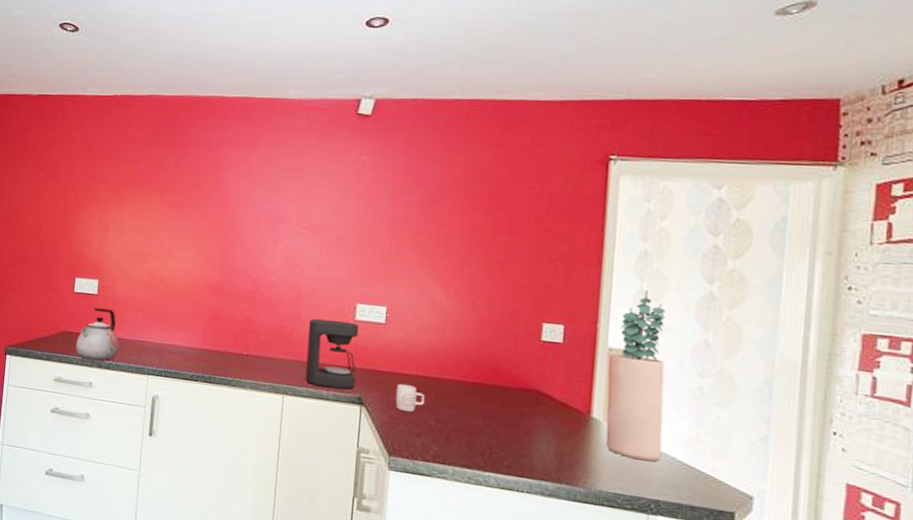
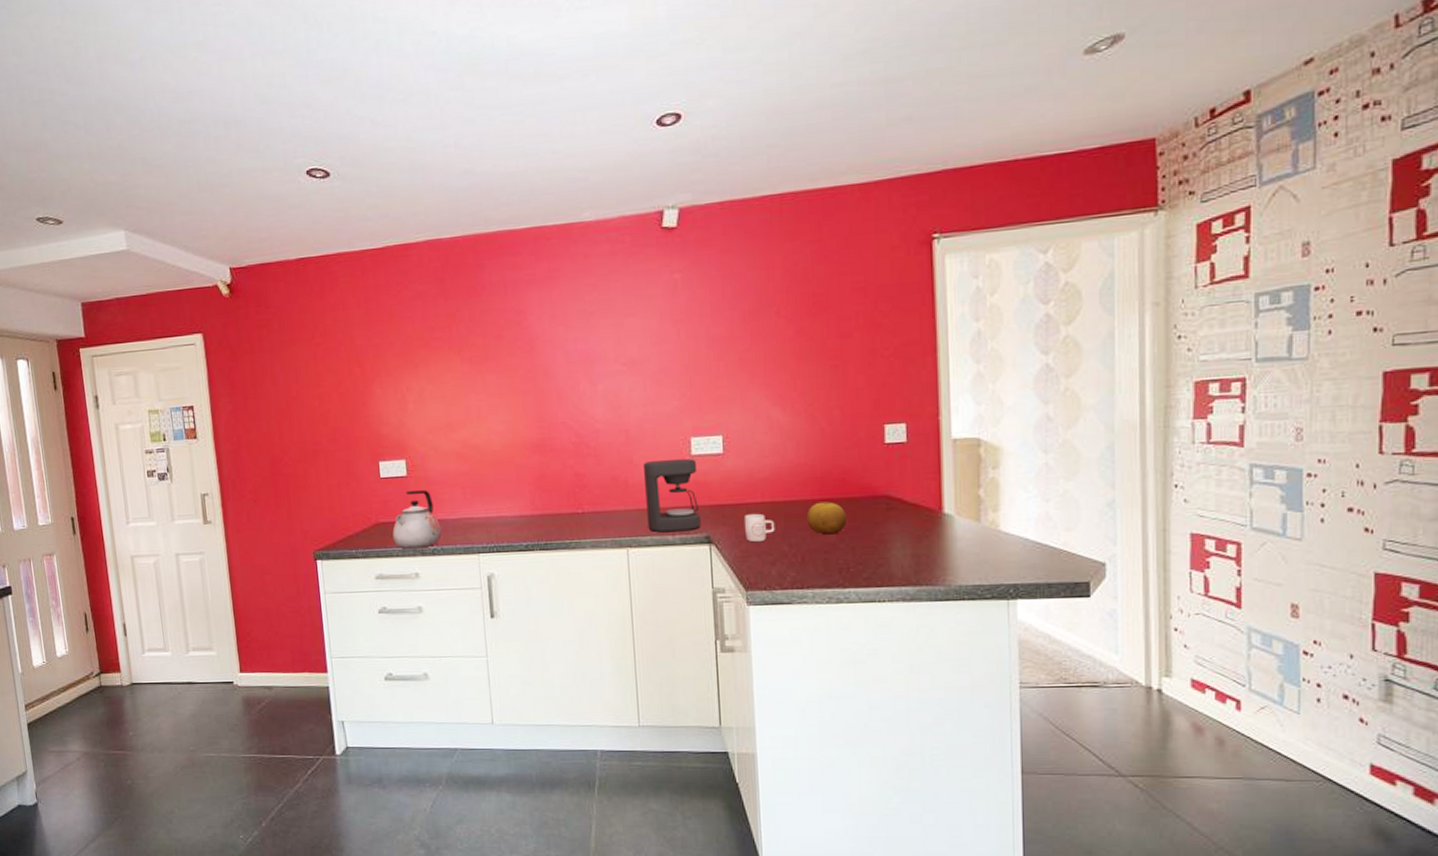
fruit: none [456,384,496,418] -> present [806,501,848,535]
vase: present [606,290,665,462] -> none [953,372,1015,548]

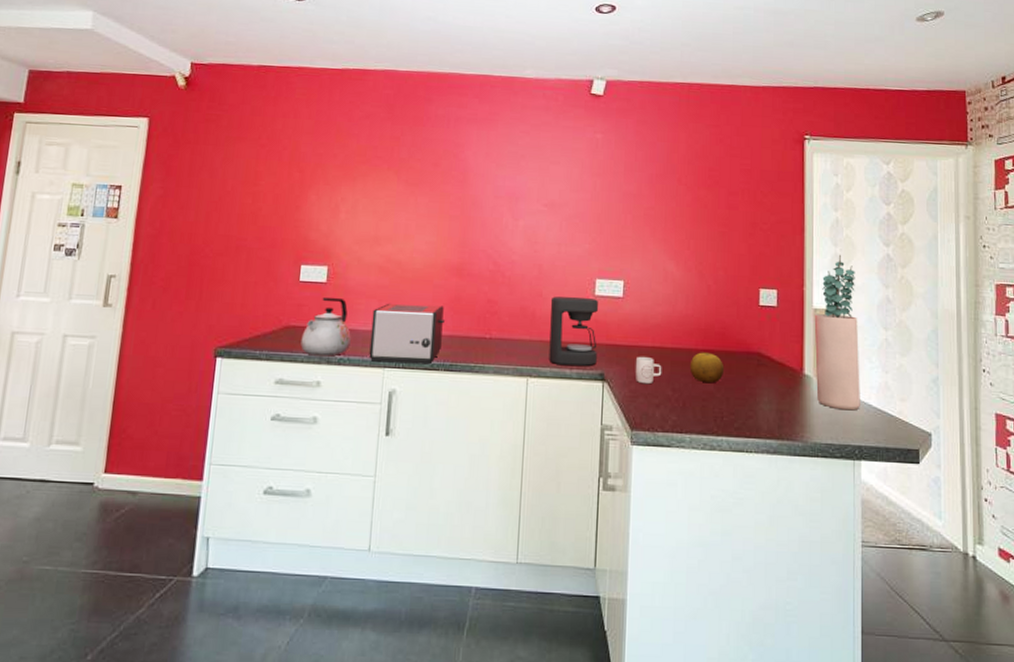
toaster: none [458,485,534,550] -> present [369,303,446,365]
vase: none [953,372,1015,548] -> present [814,254,860,411]

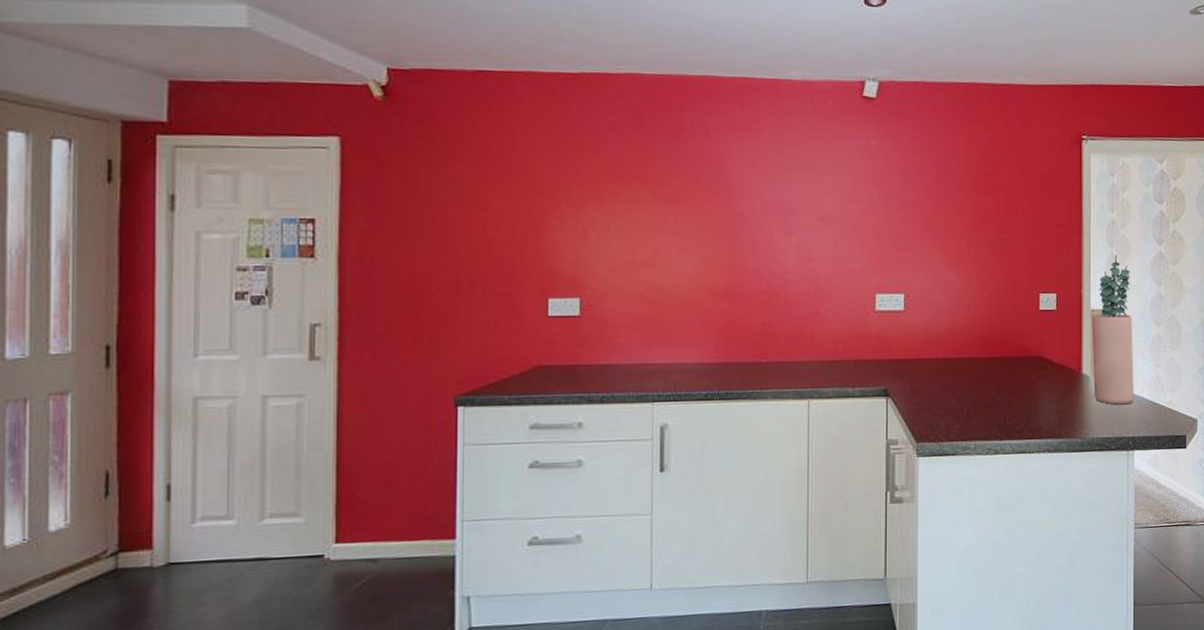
kettle: present [300,296,351,357] -> none [556,331,613,396]
toaster: present [369,303,446,365] -> none [635,332,718,398]
coffee maker: present [549,296,599,367] -> none [829,313,880,385]
mug: present [635,356,662,385] -> none [918,368,946,397]
fruit: present [689,352,725,384] -> none [972,360,1007,390]

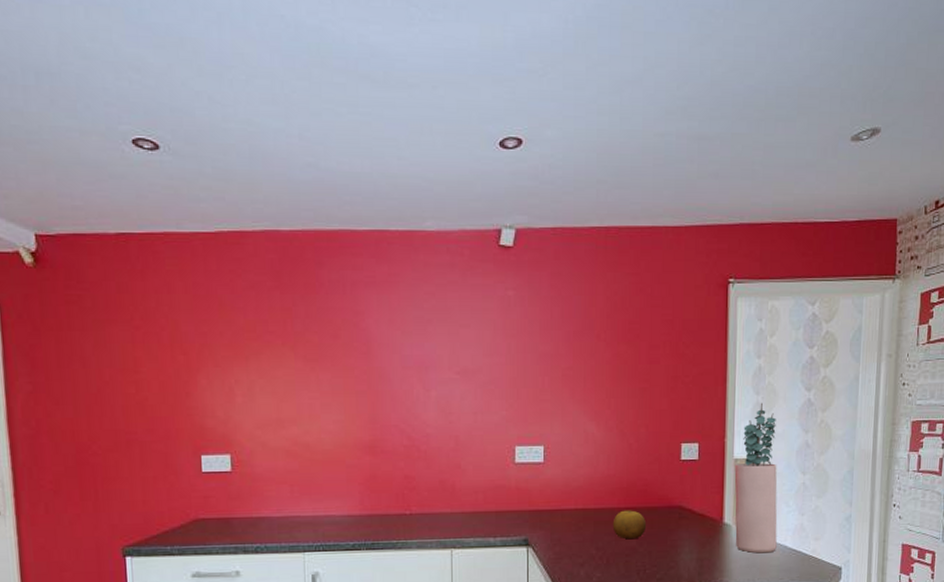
fruit: none [972,360,1007,390] -> present [612,510,647,540]

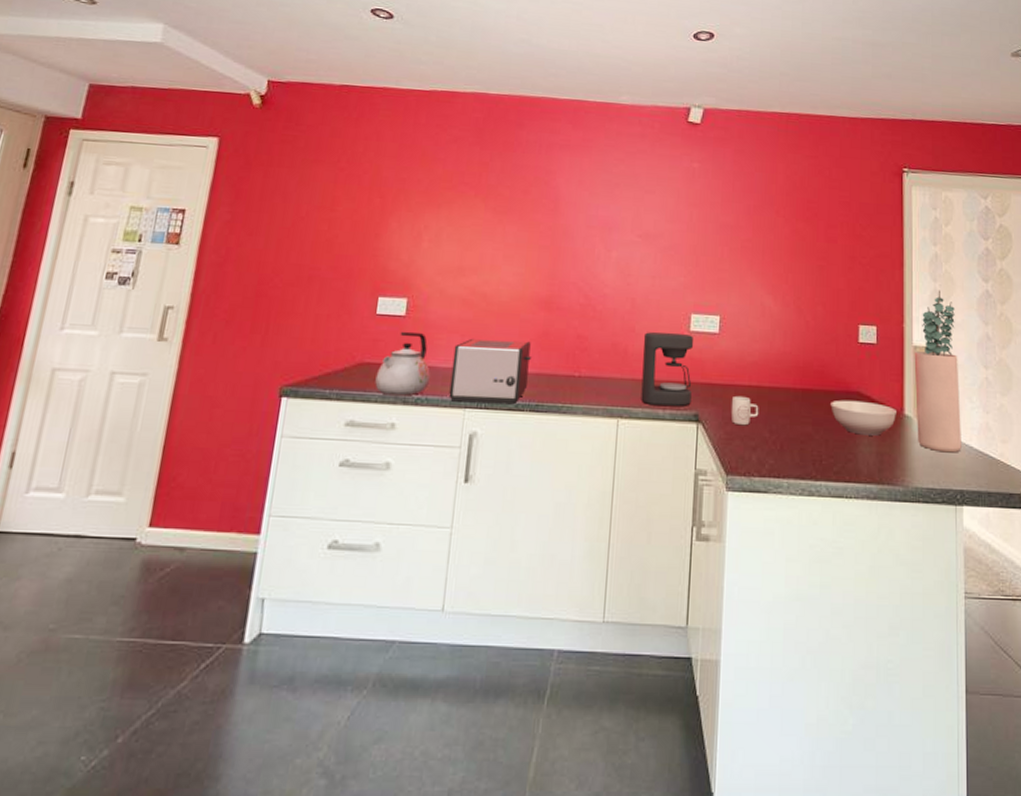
kettle: none [213,486,266,546] -> present [375,331,431,396]
toaster: none [285,486,363,548] -> present [449,338,533,405]
coffee maker: none [470,465,520,535] -> present [641,332,694,407]
mug: none [558,519,585,546] -> present [730,395,759,426]
fruit: present [612,510,647,540] -> none [787,391,823,425]
bowl: none [653,514,716,545] -> present [830,400,896,436]

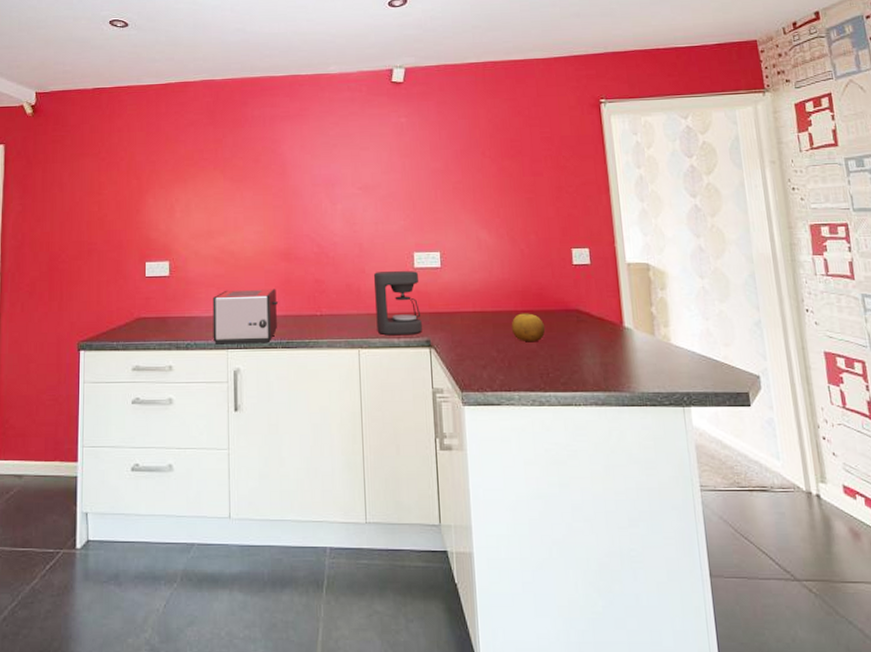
kettle: present [375,331,431,396] -> none [152,288,195,343]
mug: present [730,395,759,426] -> none [458,321,485,348]
fruit: none [787,391,823,425] -> present [511,313,546,343]
bowl: present [830,400,896,436] -> none [552,317,616,348]
vase: present [914,290,962,453] -> none [628,209,684,359]

